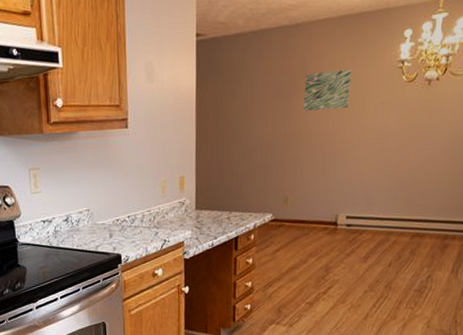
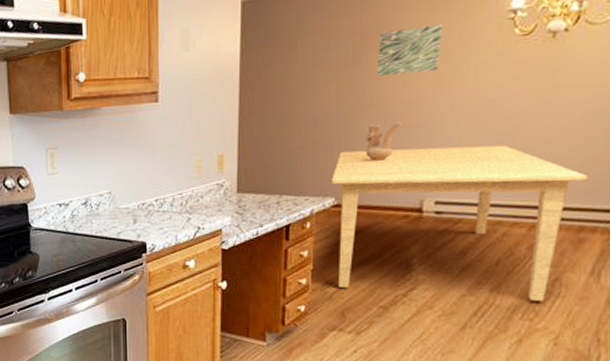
dining table: none [270,170,451,294] -> present [332,145,588,301]
ceramic vessel: none [295,149,322,183] -> present [365,121,402,161]

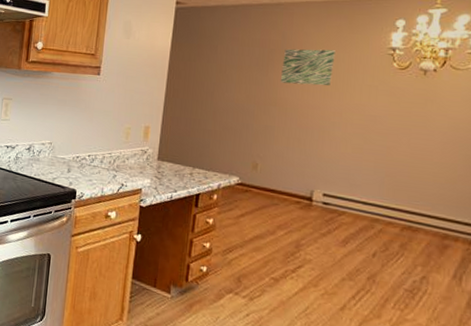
dining table: present [332,145,588,301] -> none [237,139,452,295]
ceramic vessel: present [365,121,402,161] -> none [267,121,299,153]

